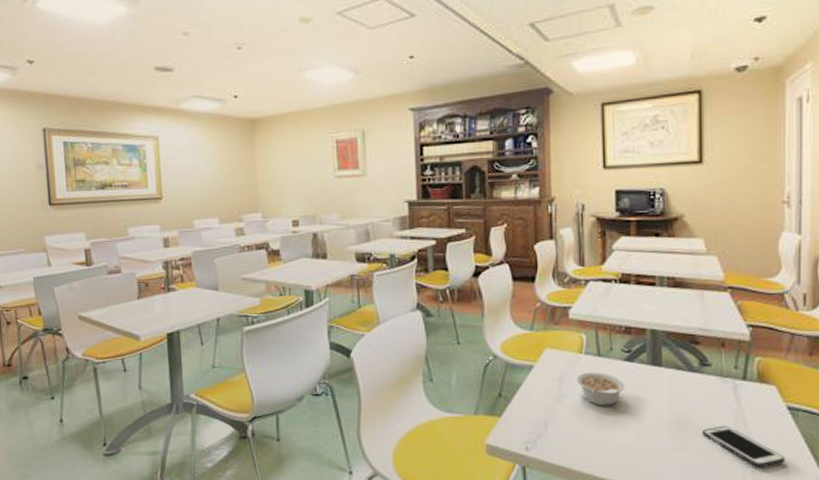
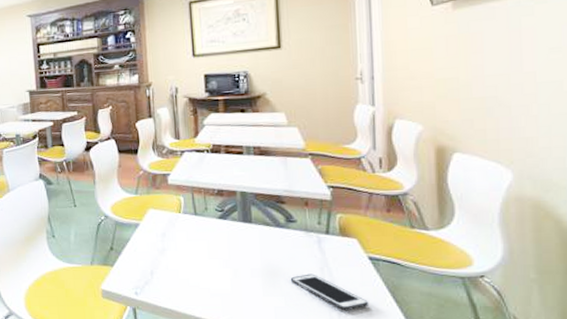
legume: present [577,372,625,406] -> none [177,228,220,257]

